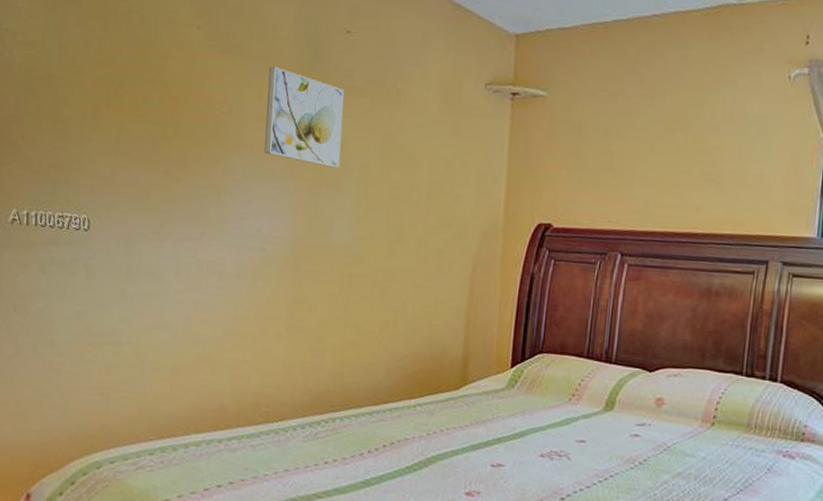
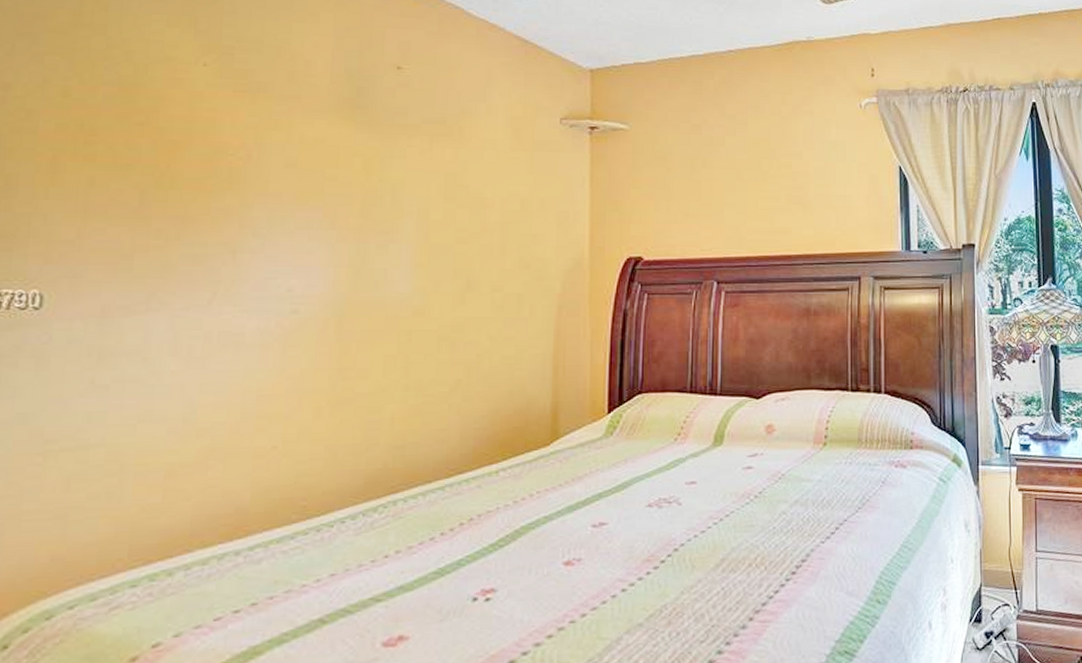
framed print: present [264,67,344,168] -> none [296,106,396,213]

